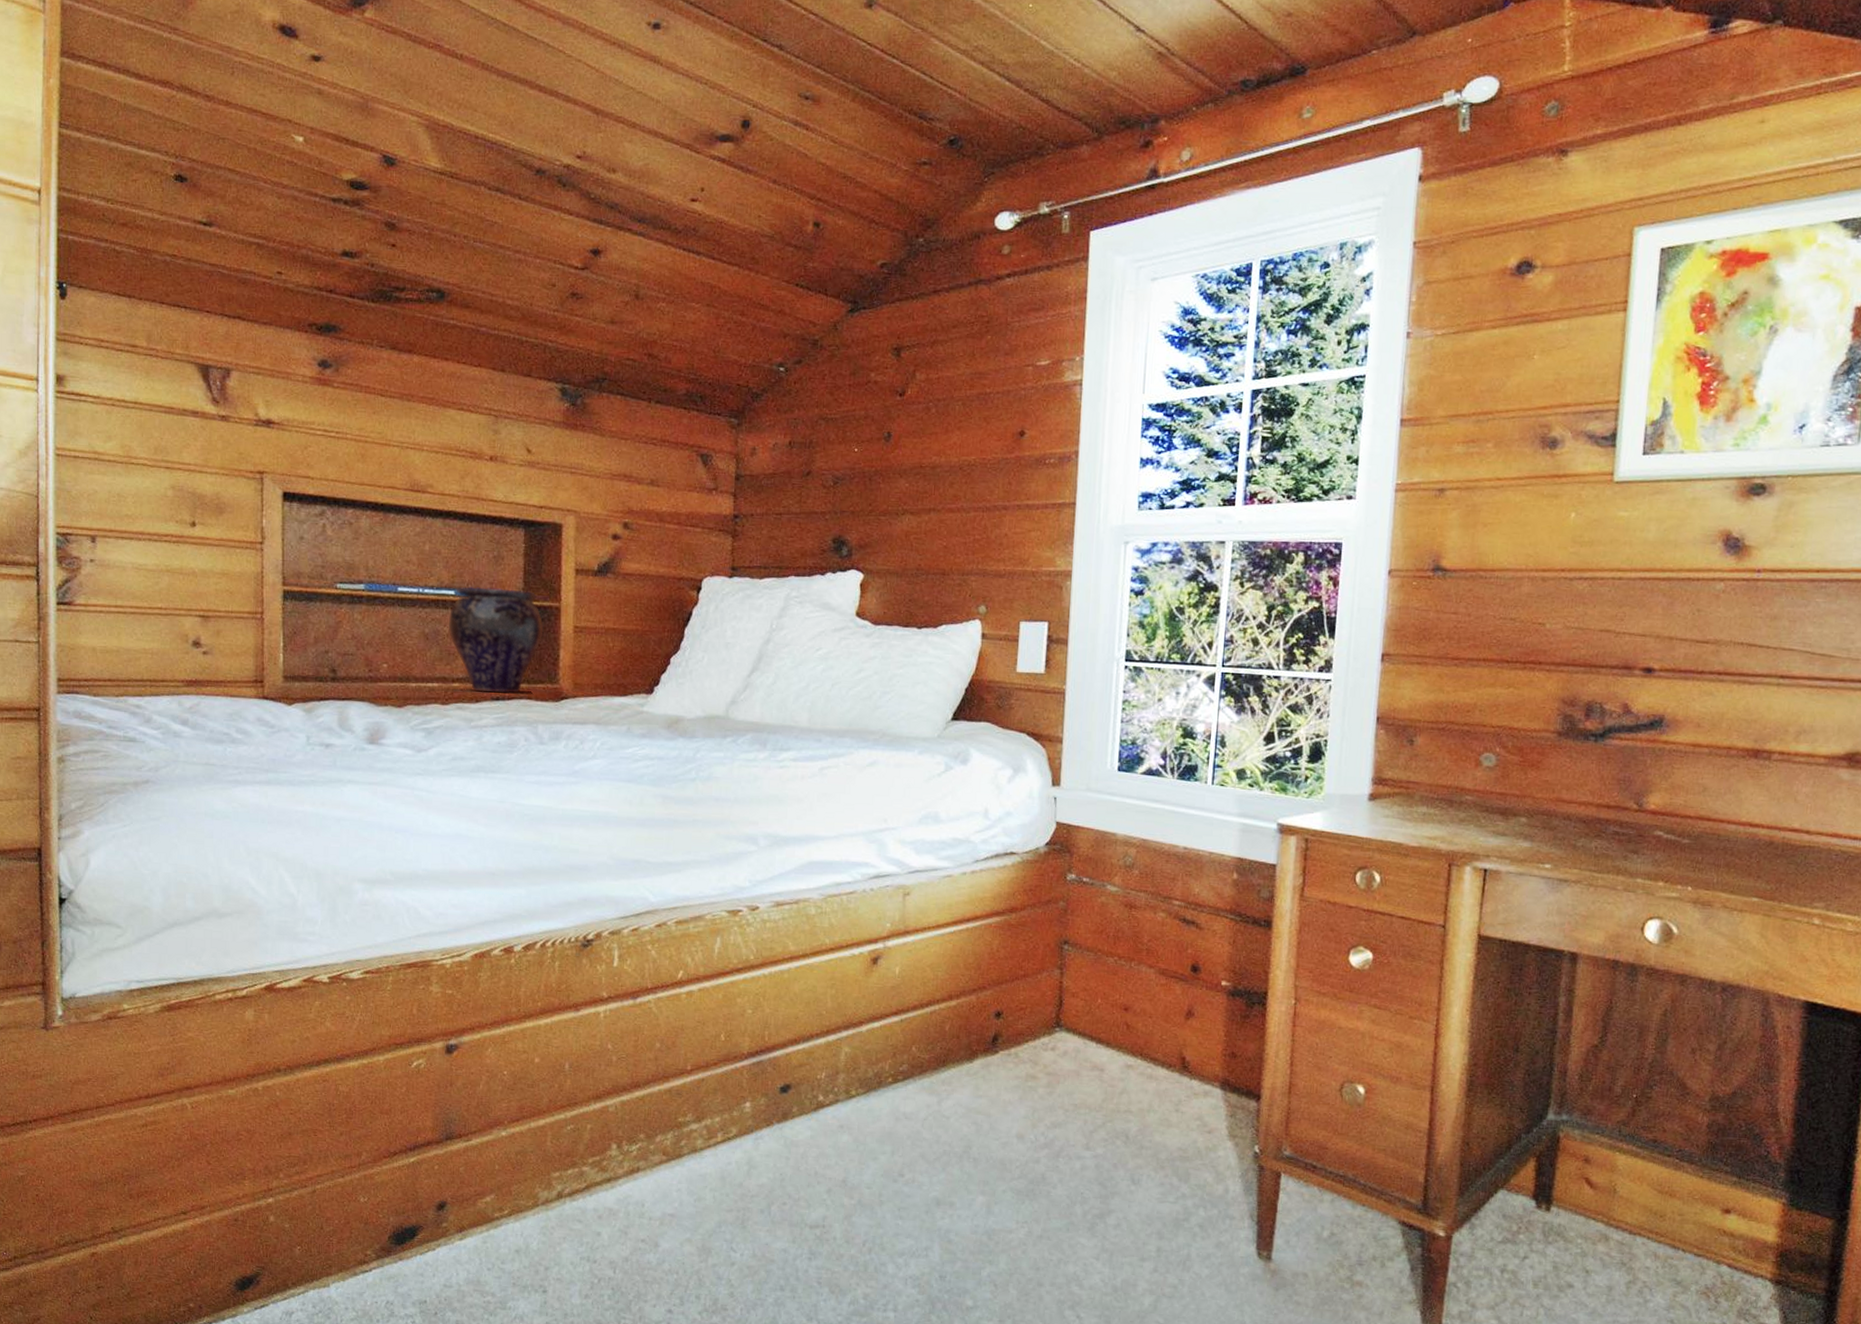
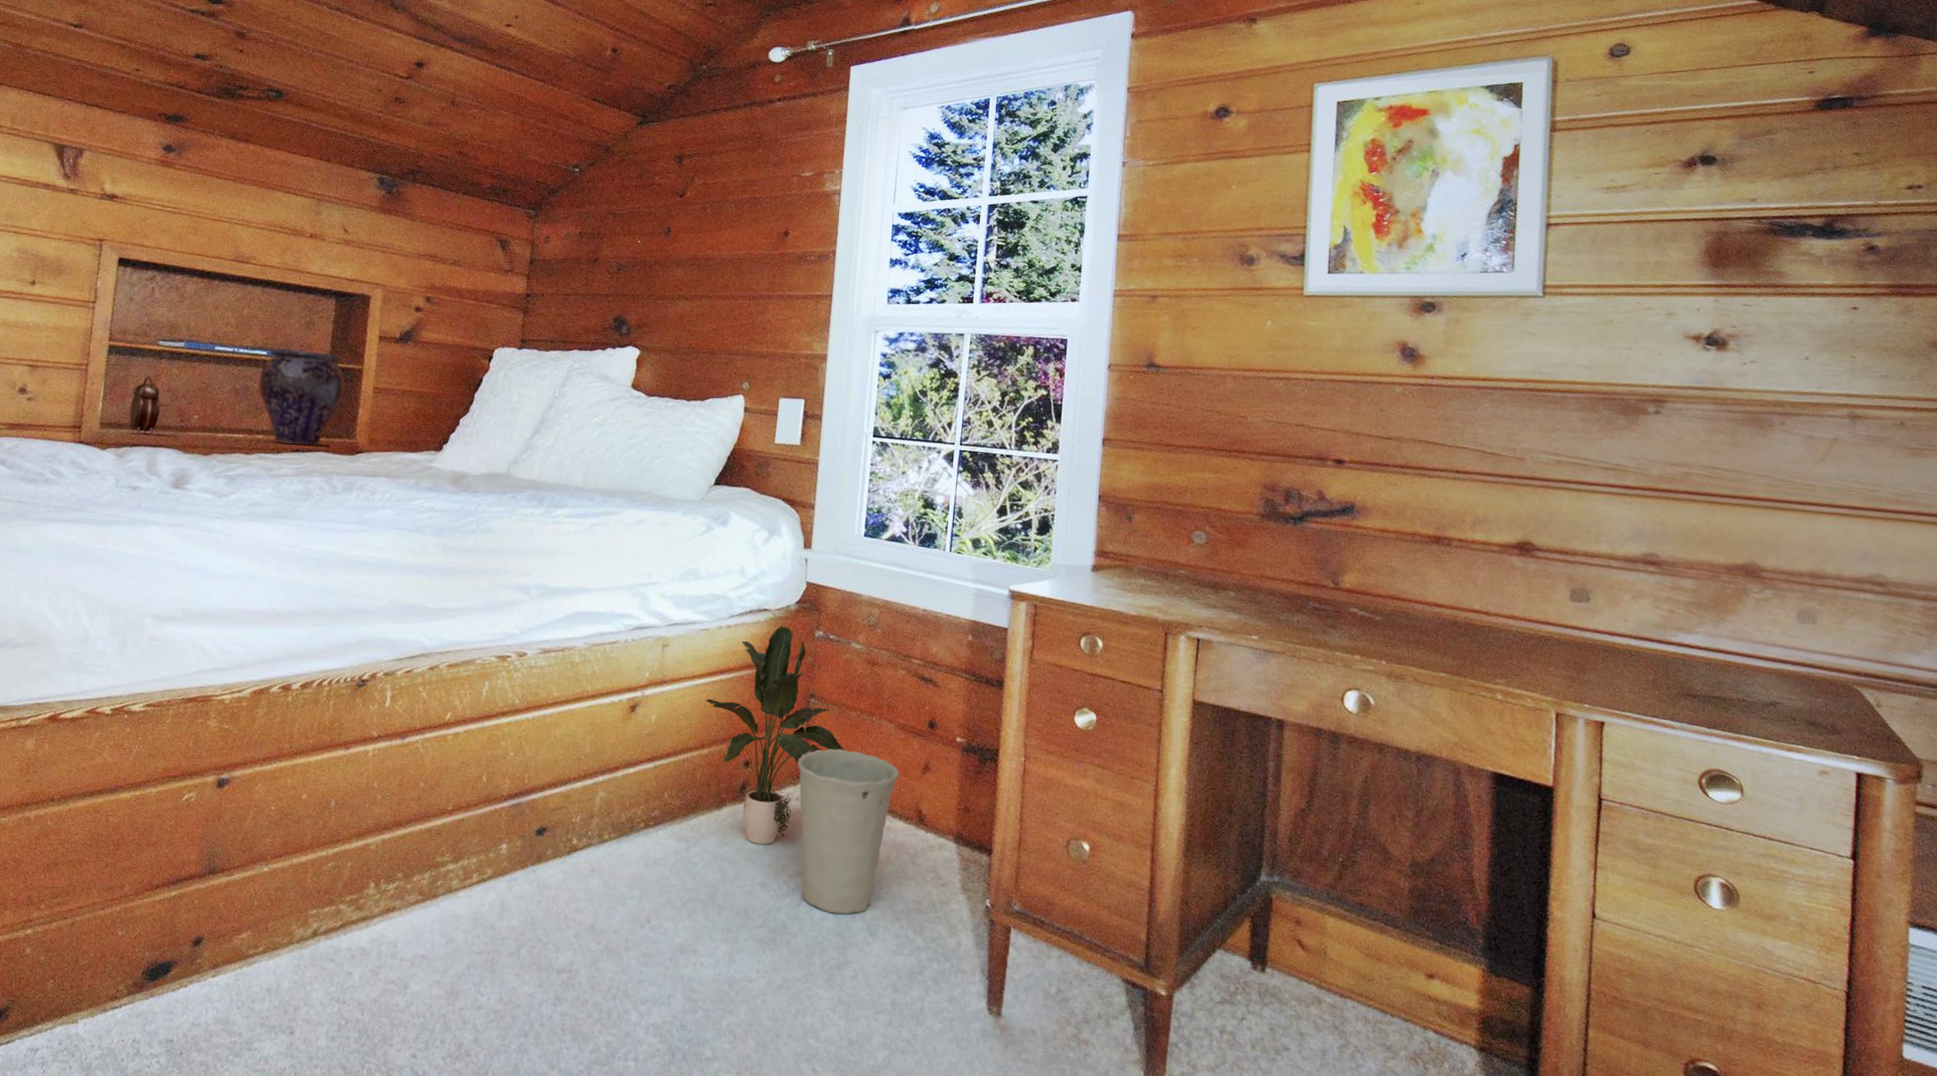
alarm clock: none [313,623,345,687] -> present [129,376,161,435]
potted plant: none [952,870,1102,1096] -> present [706,626,845,845]
trash bin: none [1052,996,1161,1164] -> present [797,748,900,915]

